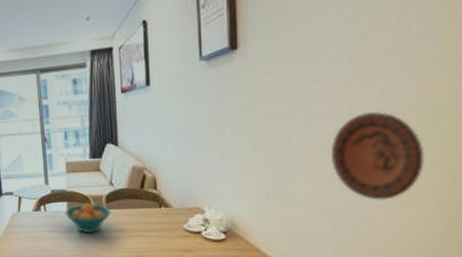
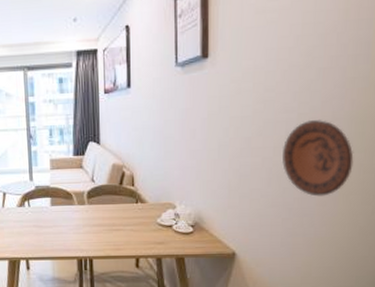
fruit bowl: present [65,202,111,233] -> none [48,198,92,227]

